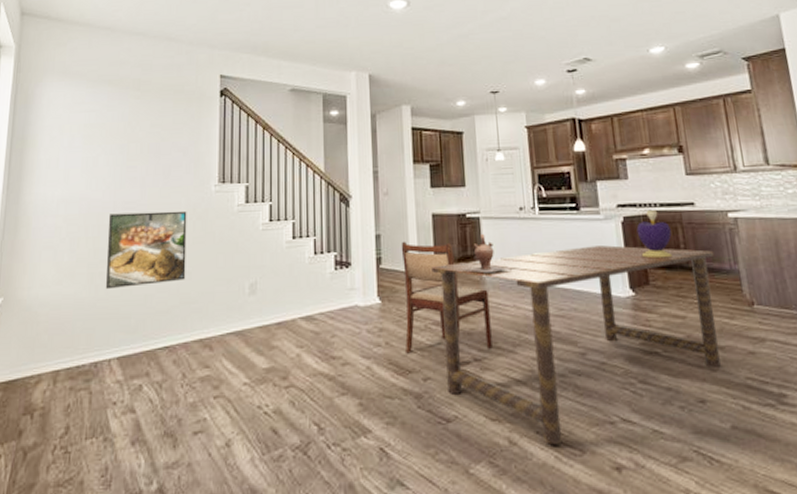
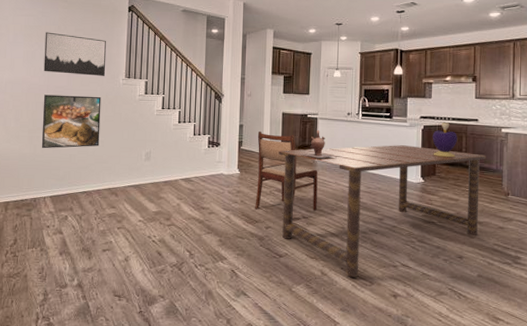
wall art: none [109,130,193,184] -> present [43,32,107,76]

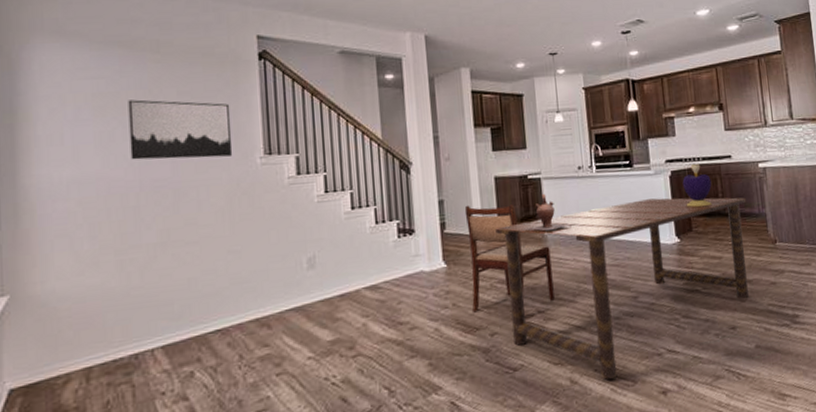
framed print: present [41,94,101,149] -> none [134,186,235,277]

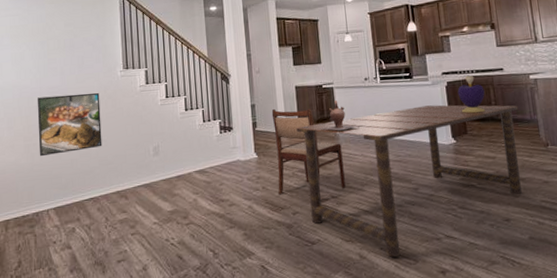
wall art: present [128,99,233,160] -> none [33,30,102,73]
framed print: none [134,186,235,277] -> present [37,92,103,157]

